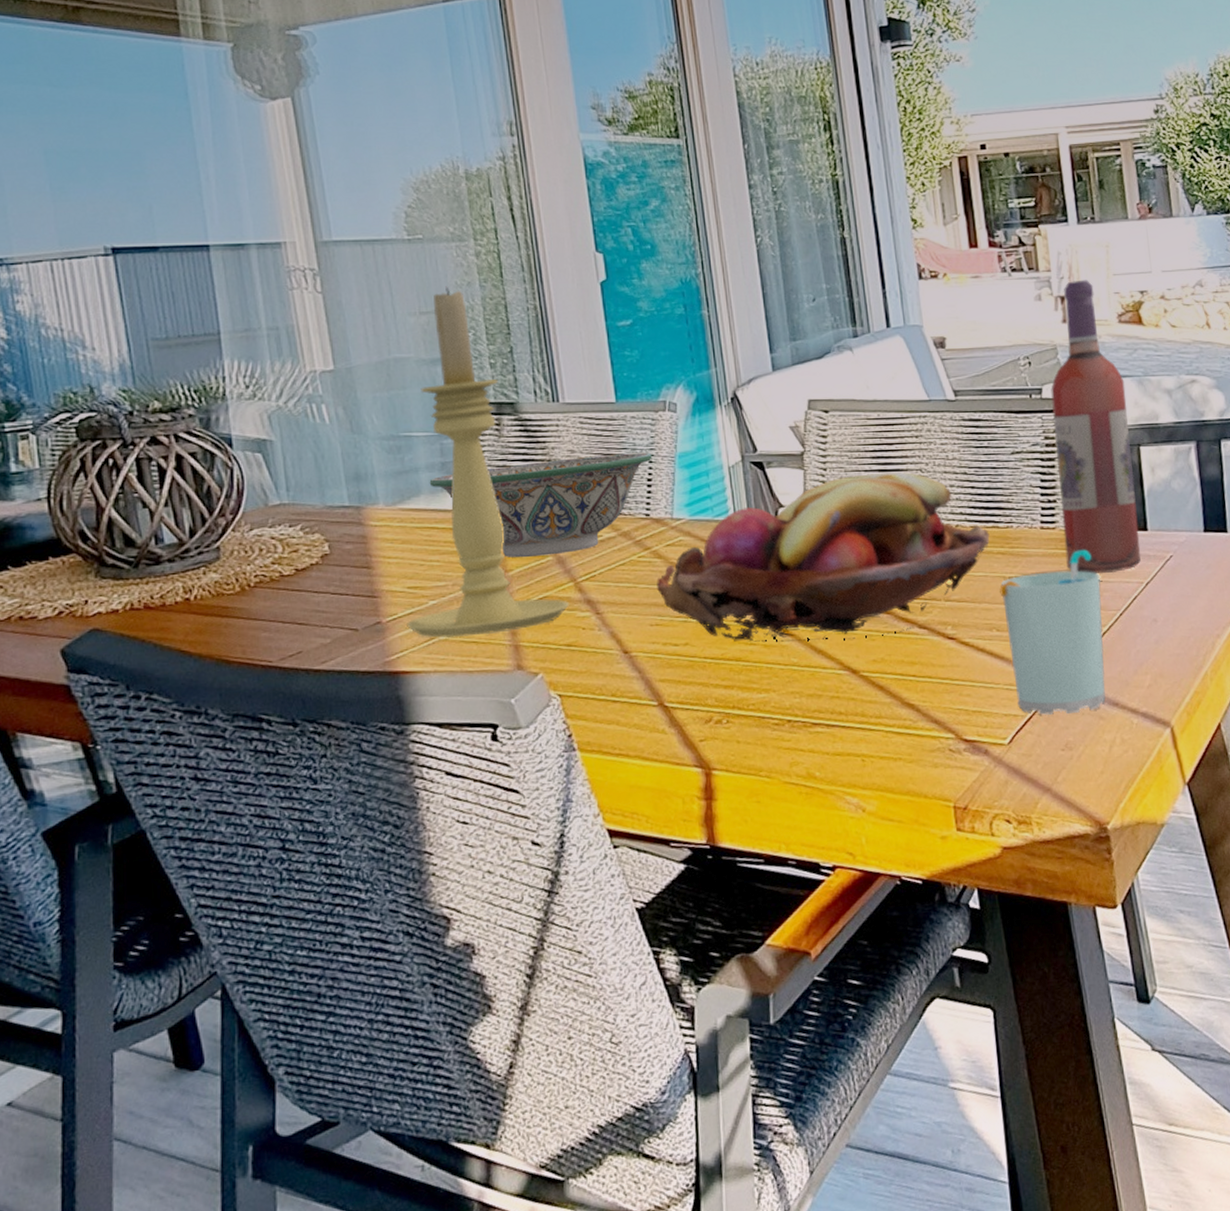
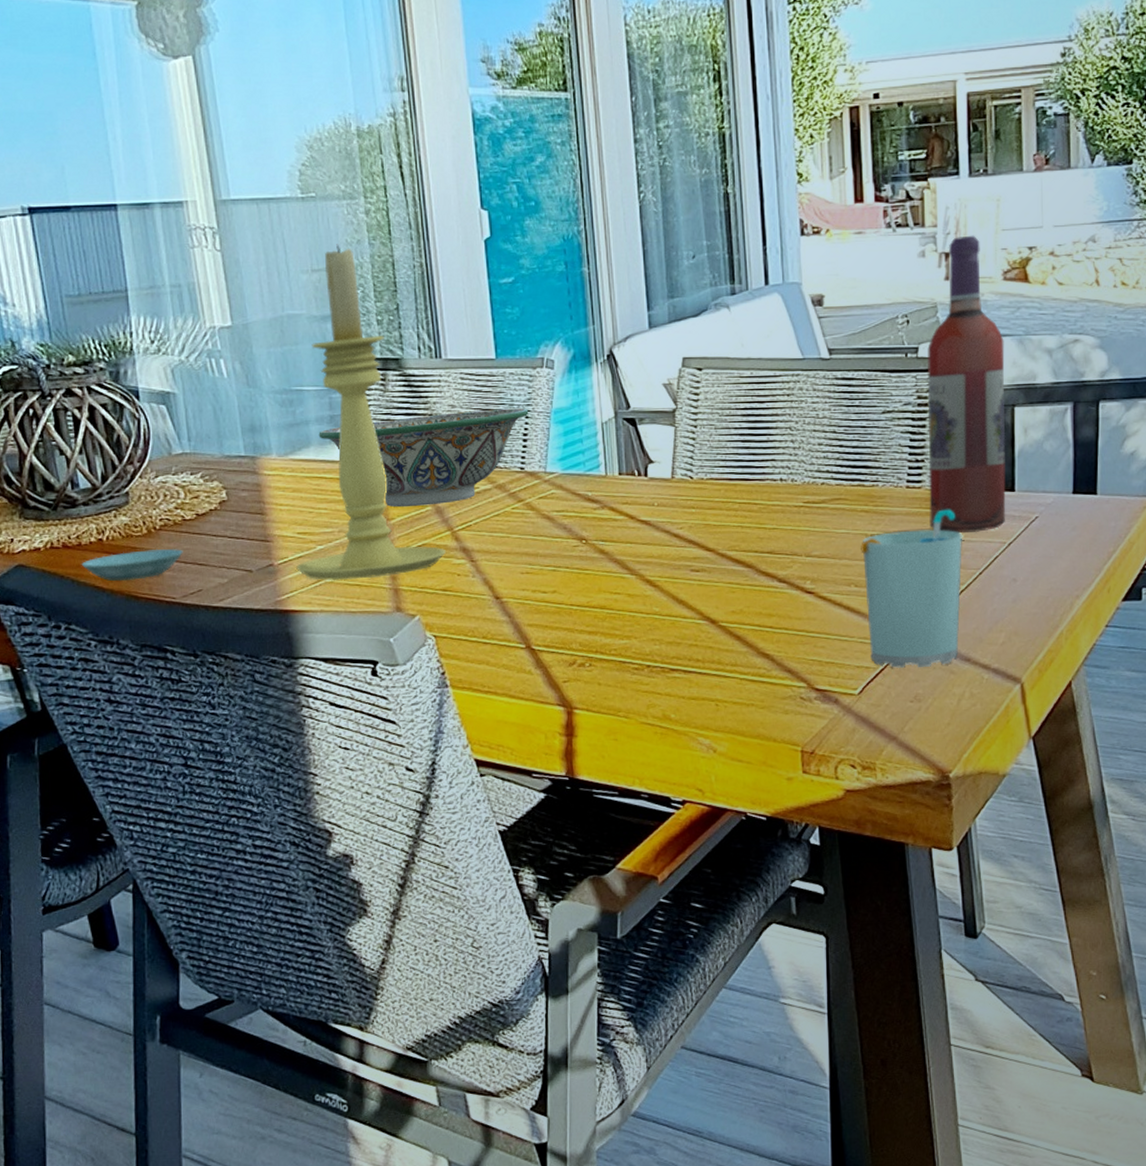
saucer: none [165,607,281,644] -> present [81,548,183,581]
fruit basket: present [656,471,990,642] -> none [528,429,855,592]

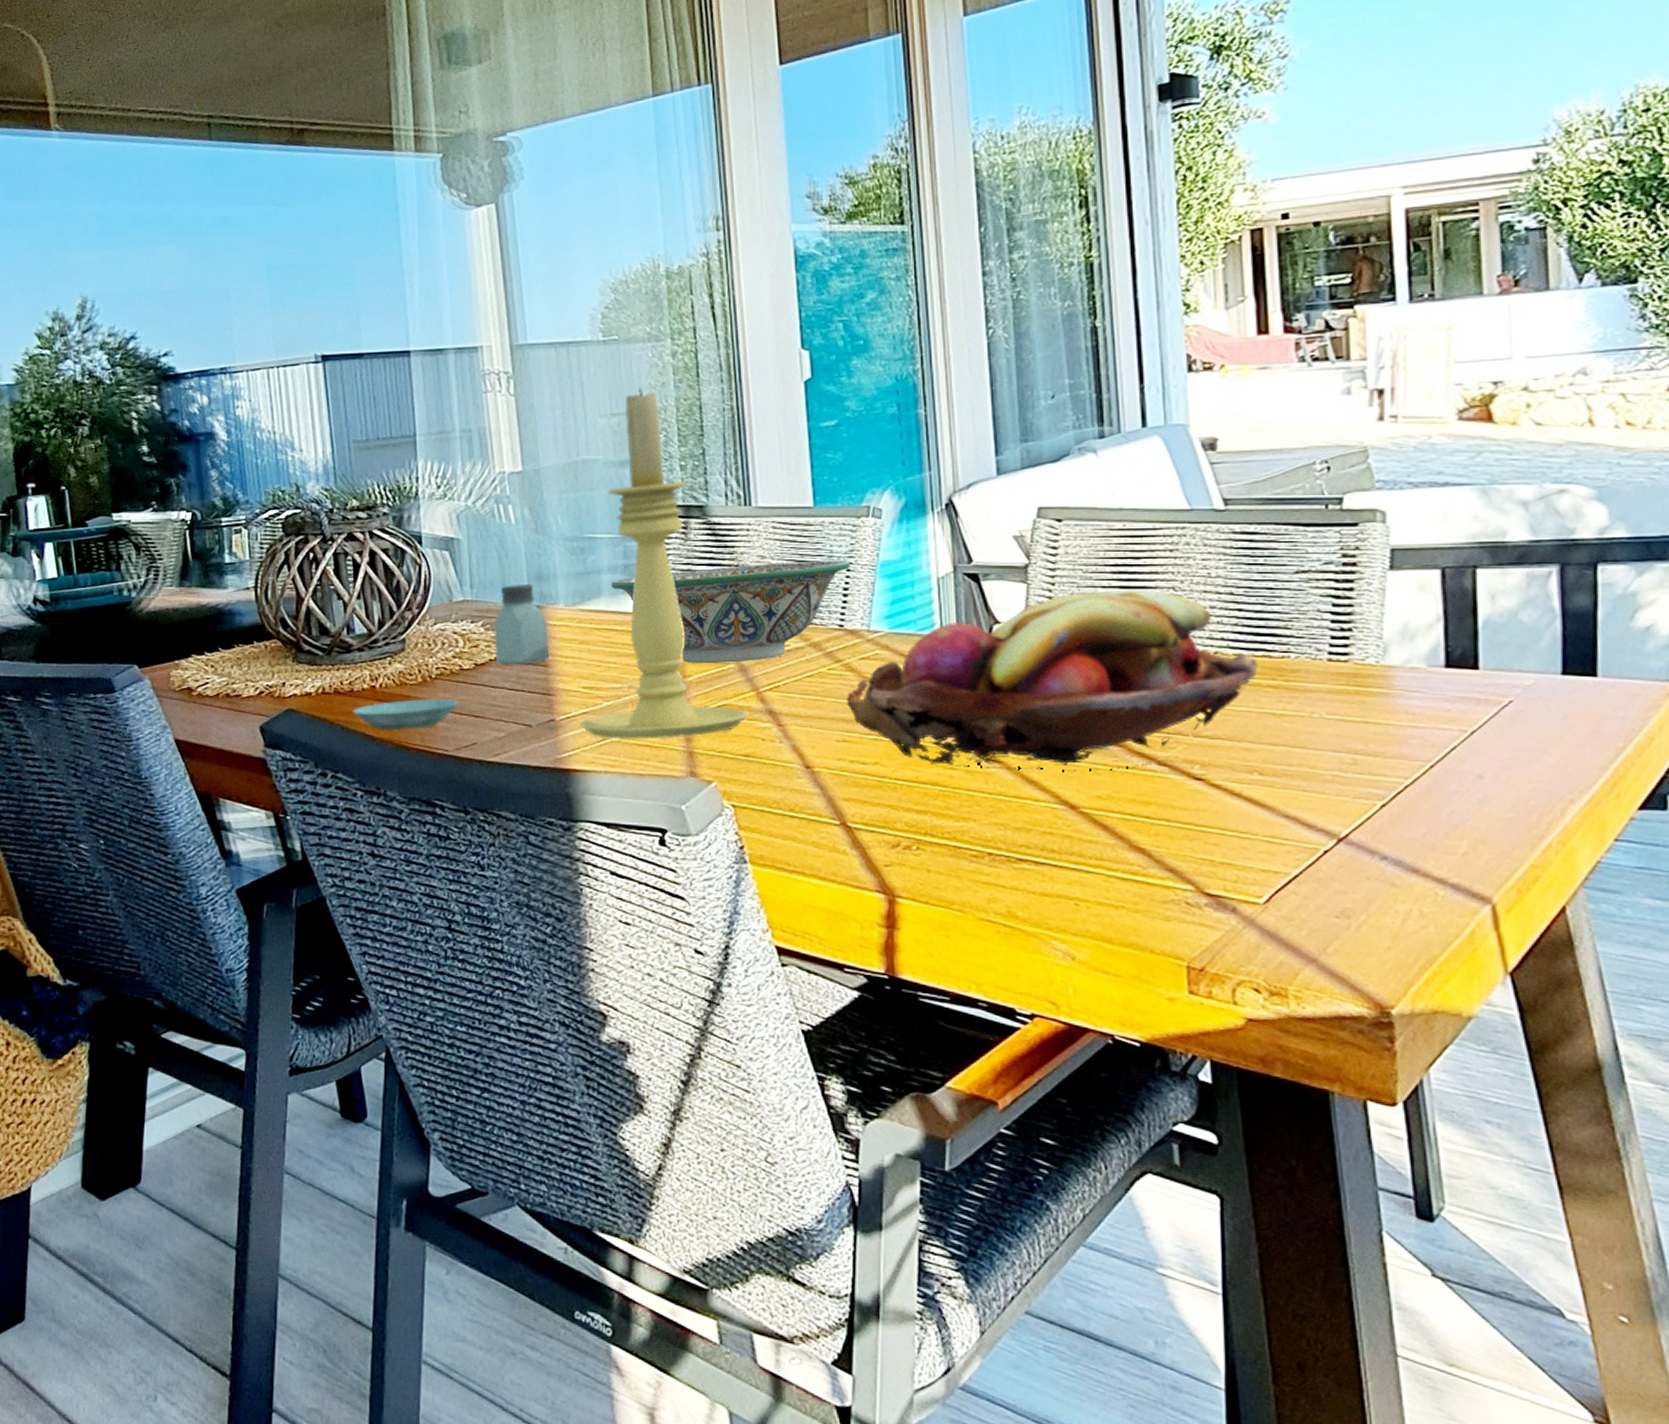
saltshaker: none [212,435,266,514] -> present [494,583,550,665]
fruit basket: none [528,429,855,592] -> present [847,589,1258,771]
cup: present [861,509,963,668] -> none [1266,687,1407,876]
wine bottle: present [927,235,1006,534] -> none [1354,369,1467,718]

